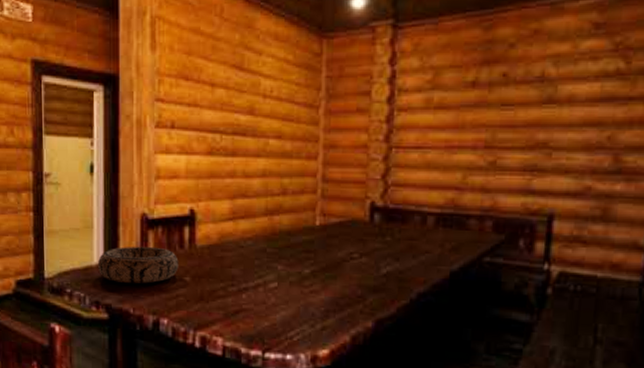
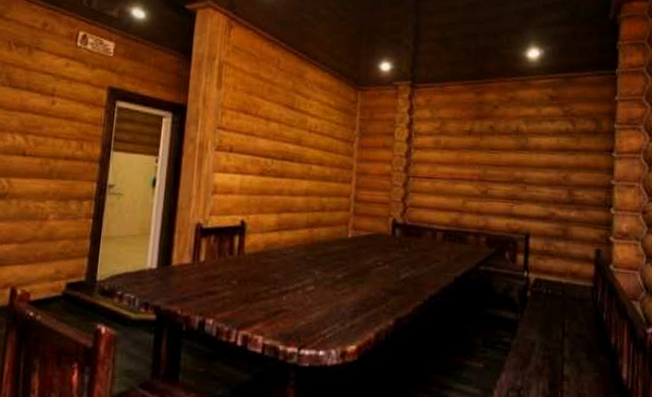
ceramic bowl: present [97,246,179,284] -> none [150,252,228,287]

